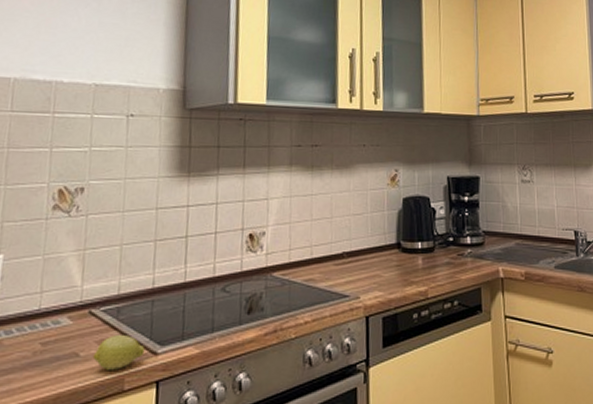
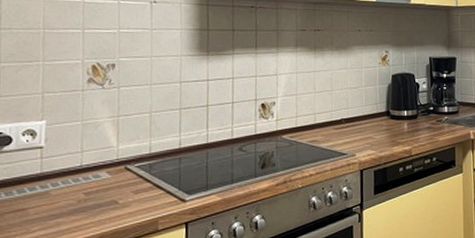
fruit: present [92,335,145,370] -> none [130,186,175,214]

